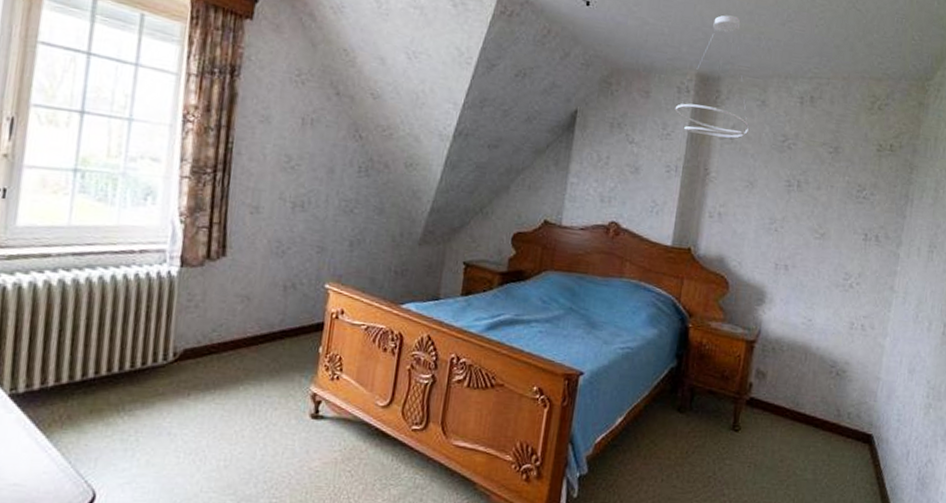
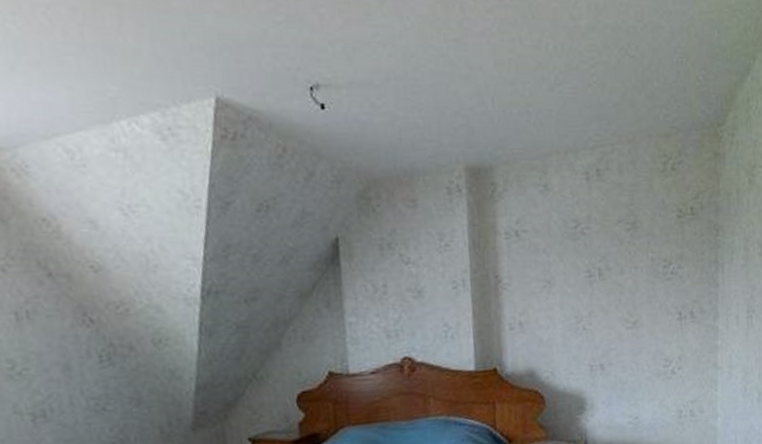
ceiling light fixture: present [674,14,750,138] -> none [448,90,536,238]

